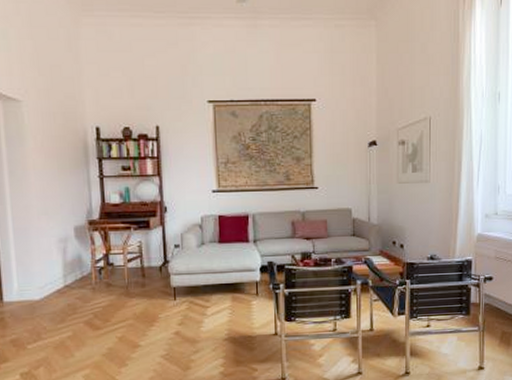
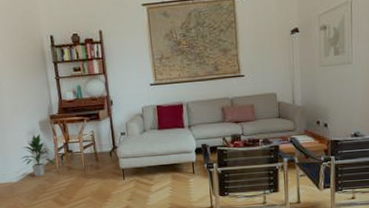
indoor plant: none [47,241,90,294] -> present [21,133,55,176]

